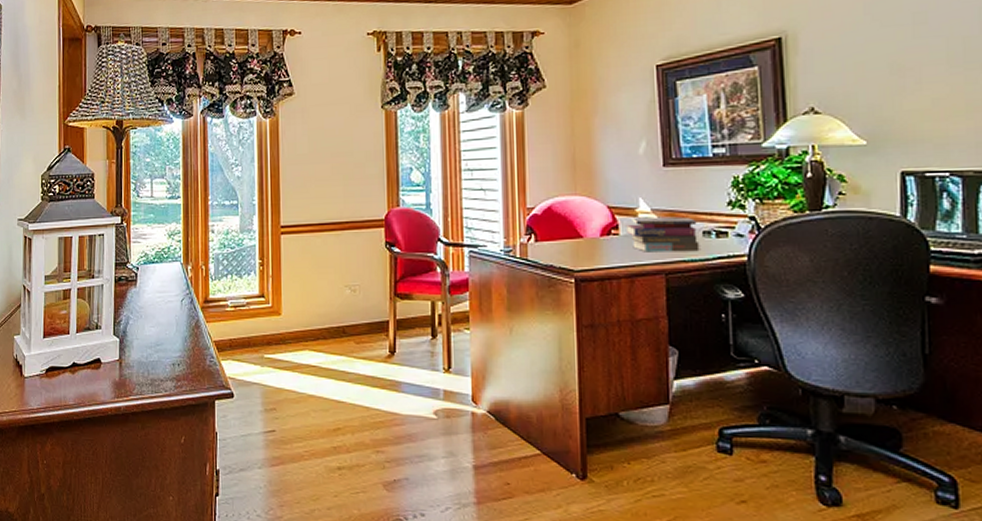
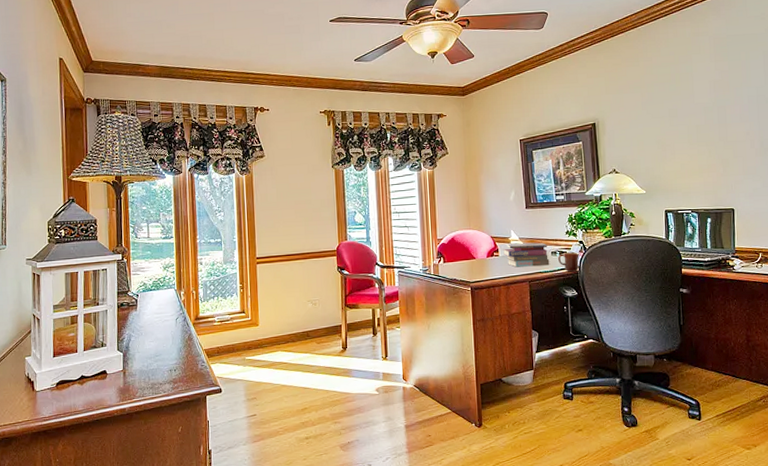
mug: none [714,233,750,263] -> present [558,252,580,272]

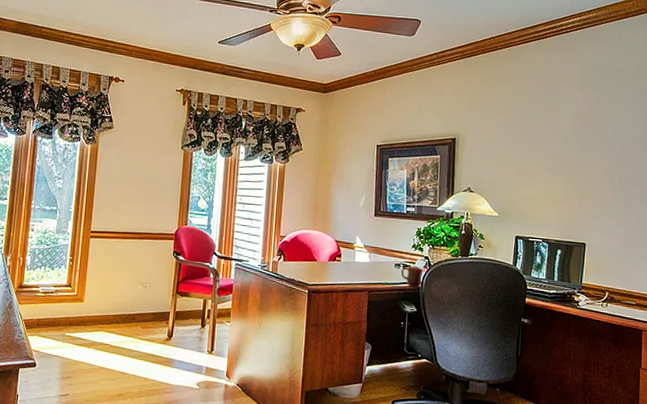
books: present [504,243,550,267] -> none [346,250,392,278]

